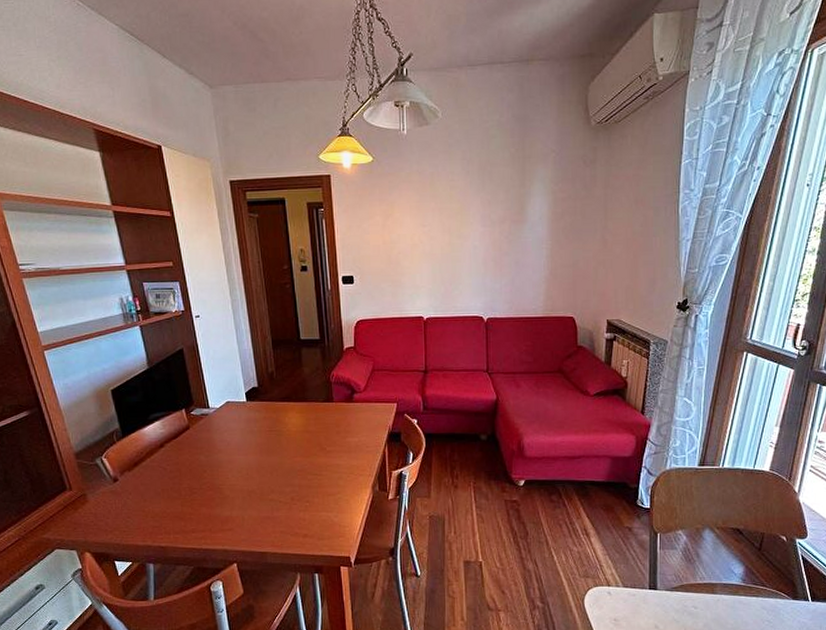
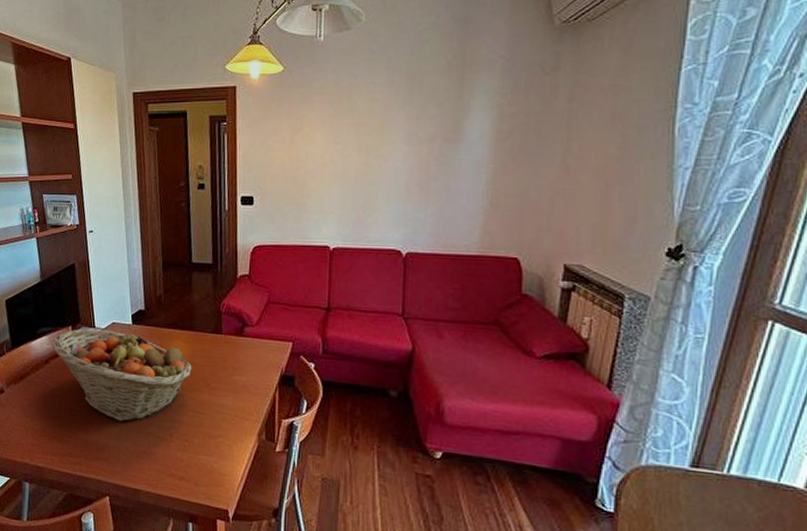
fruit basket: none [166,409,308,493] -> present [52,328,192,422]

